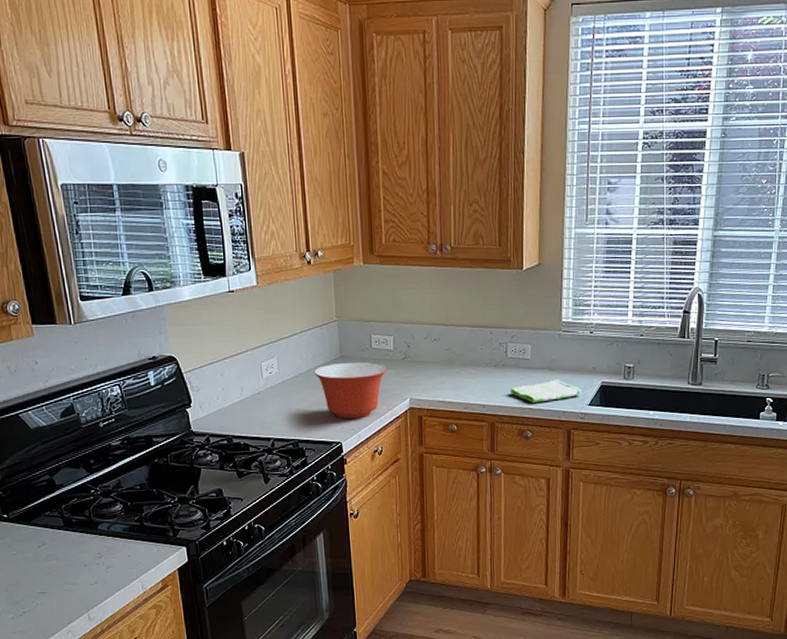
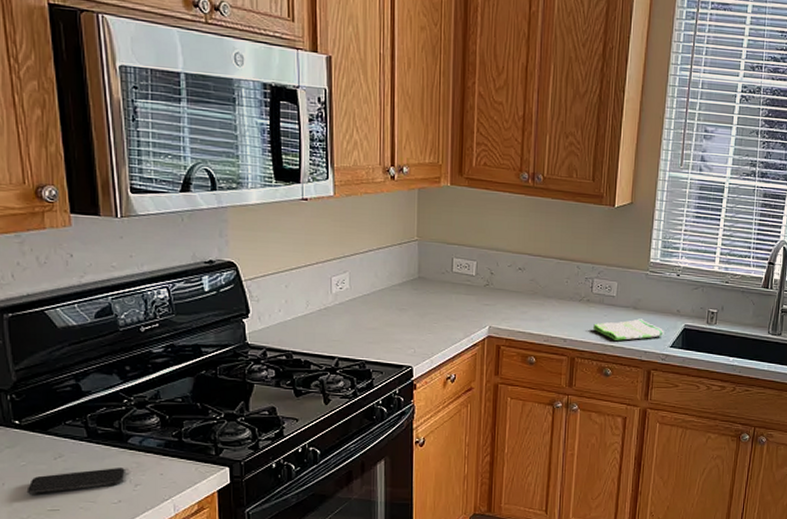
smartphone: none [18,552,98,580] -> present [26,468,125,494]
mixing bowl: present [314,362,387,419] -> none [389,284,467,343]

